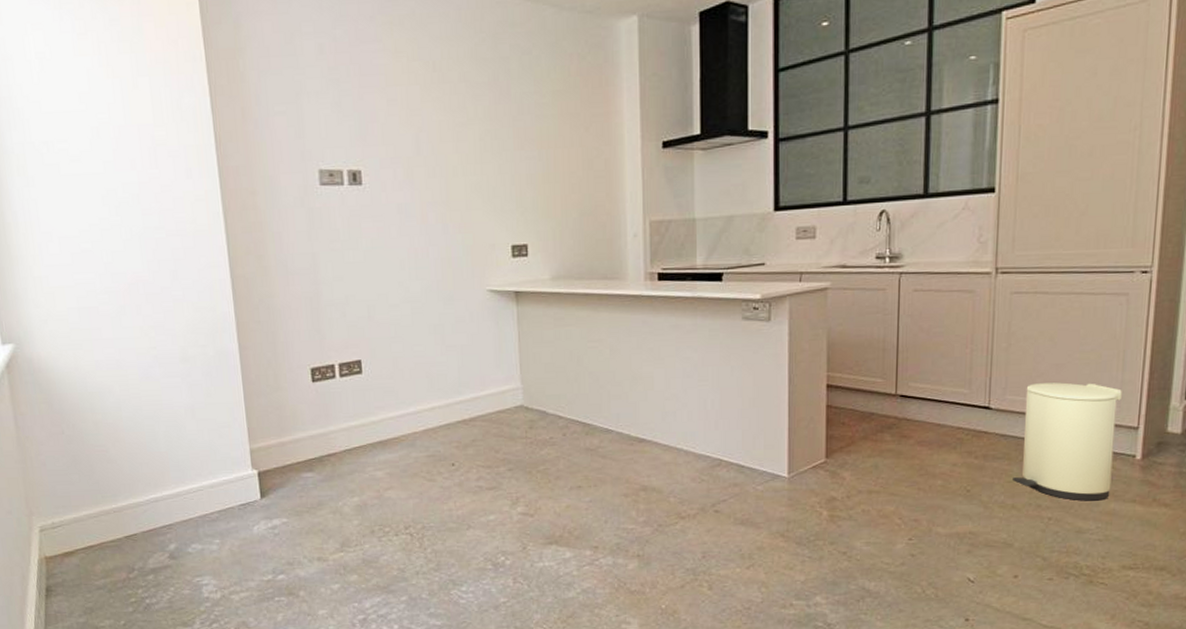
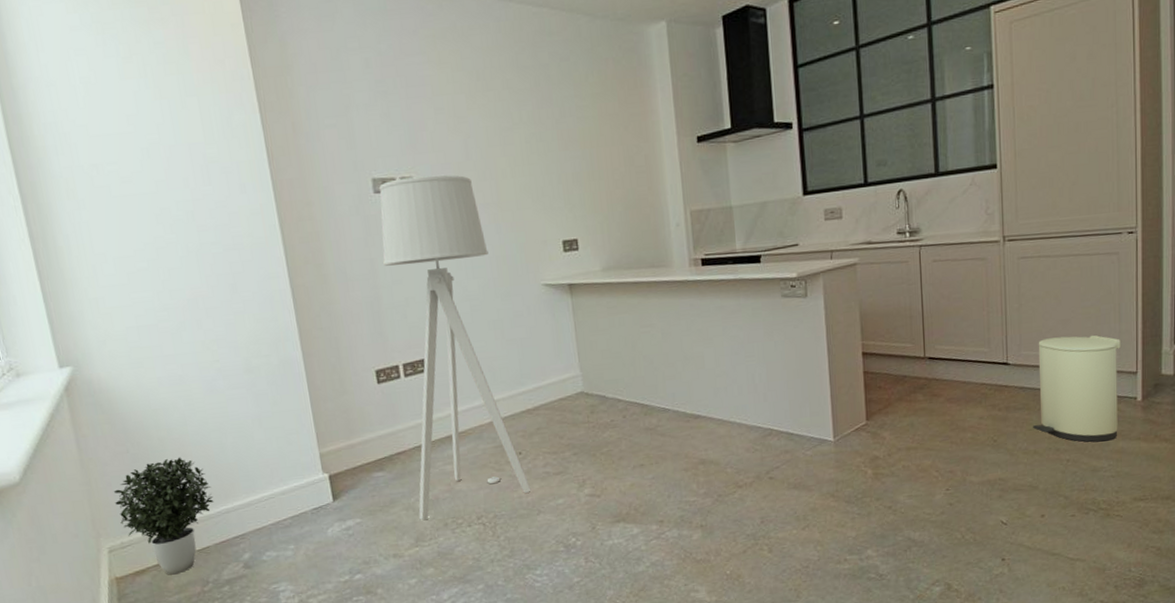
potted plant: none [48,442,144,559] -> present [114,457,214,575]
floor lamp: none [325,169,462,526] -> present [379,174,531,521]

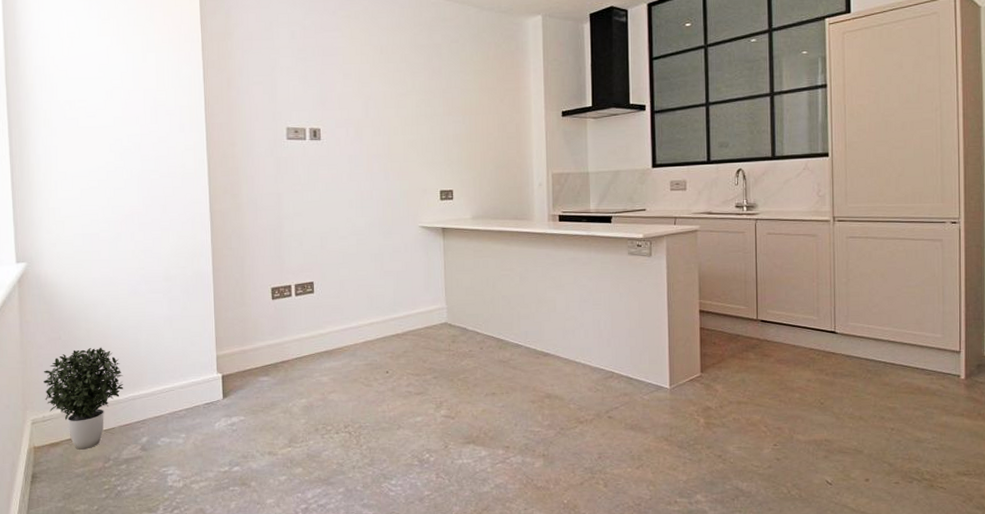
floor lamp: present [379,174,531,521] -> none [288,128,394,424]
pedal bin: present [1033,335,1120,442] -> none [859,312,944,414]

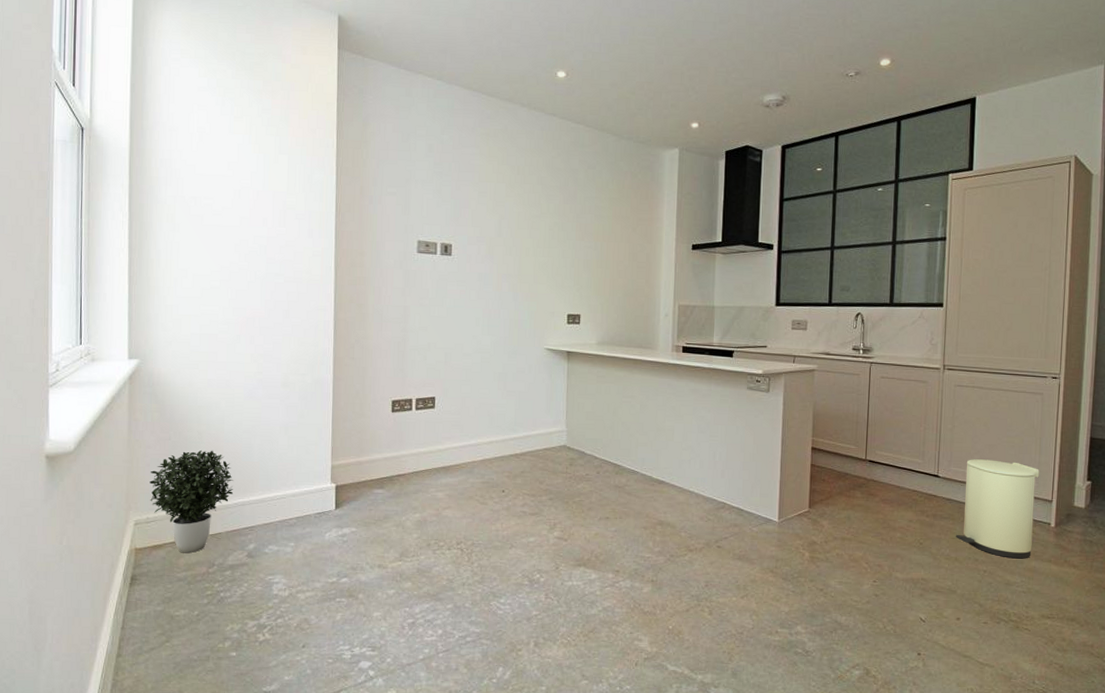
pedal bin: none [859,312,944,414] -> present [956,459,1039,559]

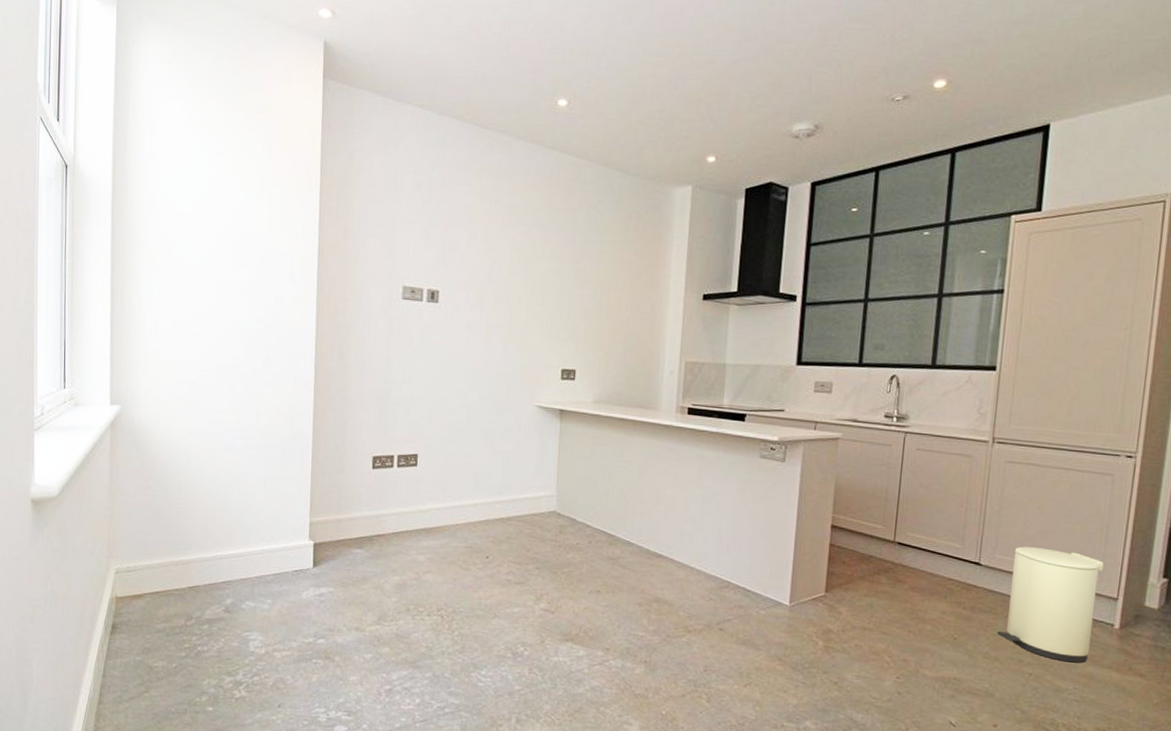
potted plant: present [149,450,234,553] -> none [130,500,212,605]

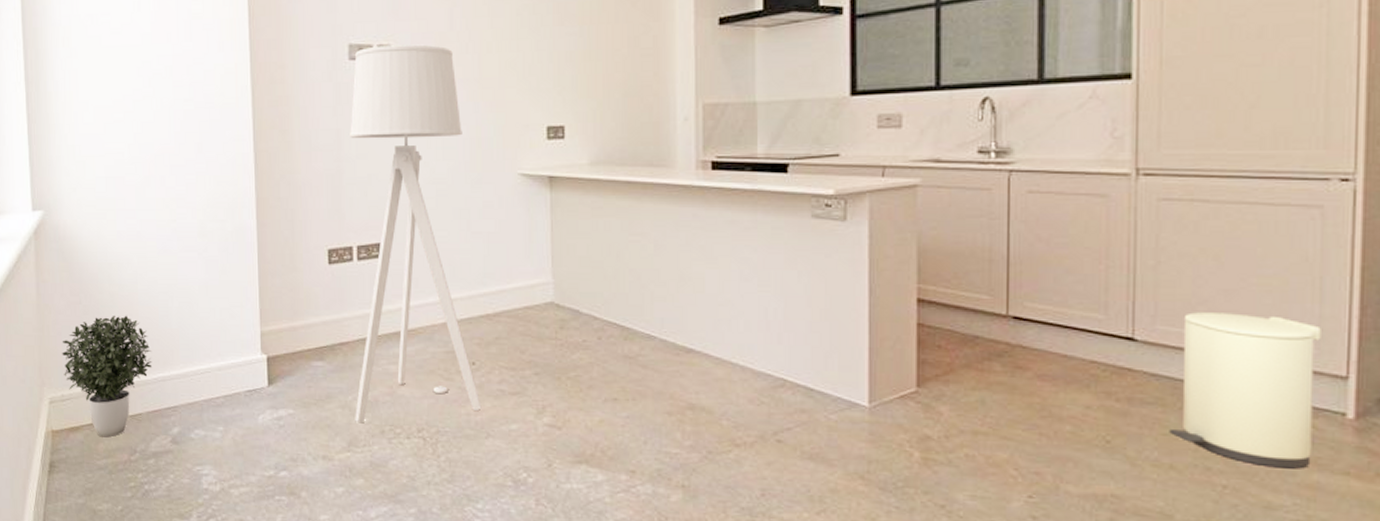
potted plant: none [130,500,212,605] -> present [62,315,153,438]
floor lamp: none [385,290,493,602] -> present [350,44,482,424]

